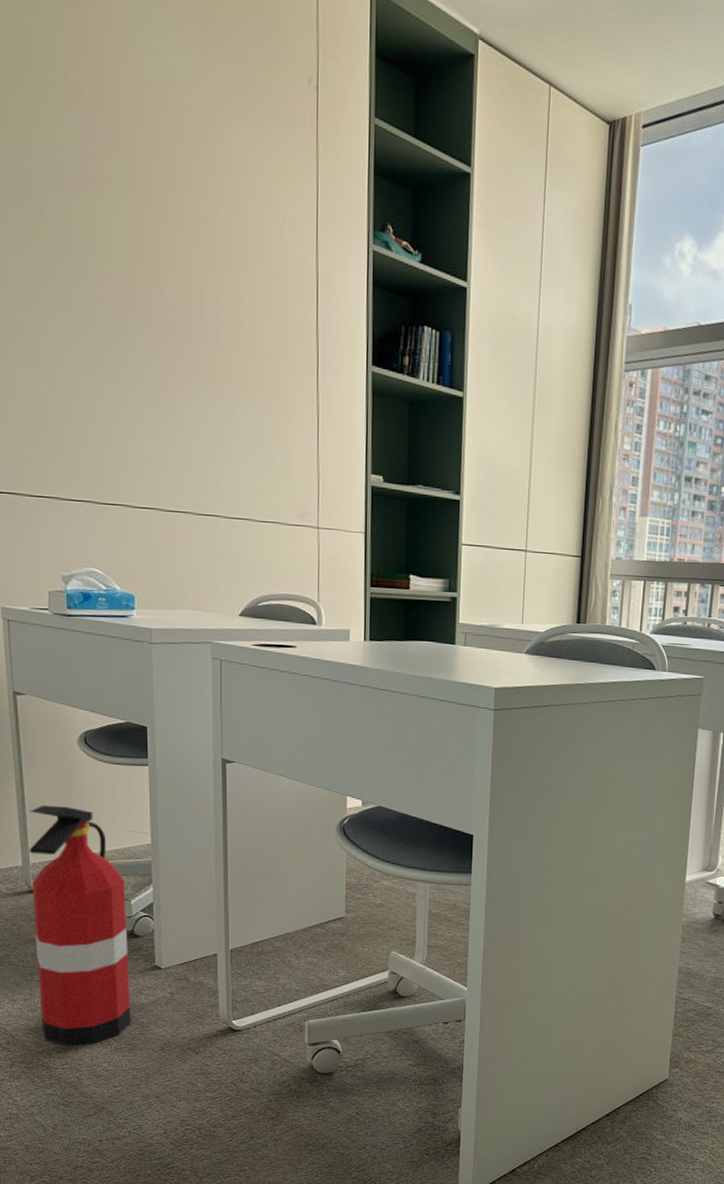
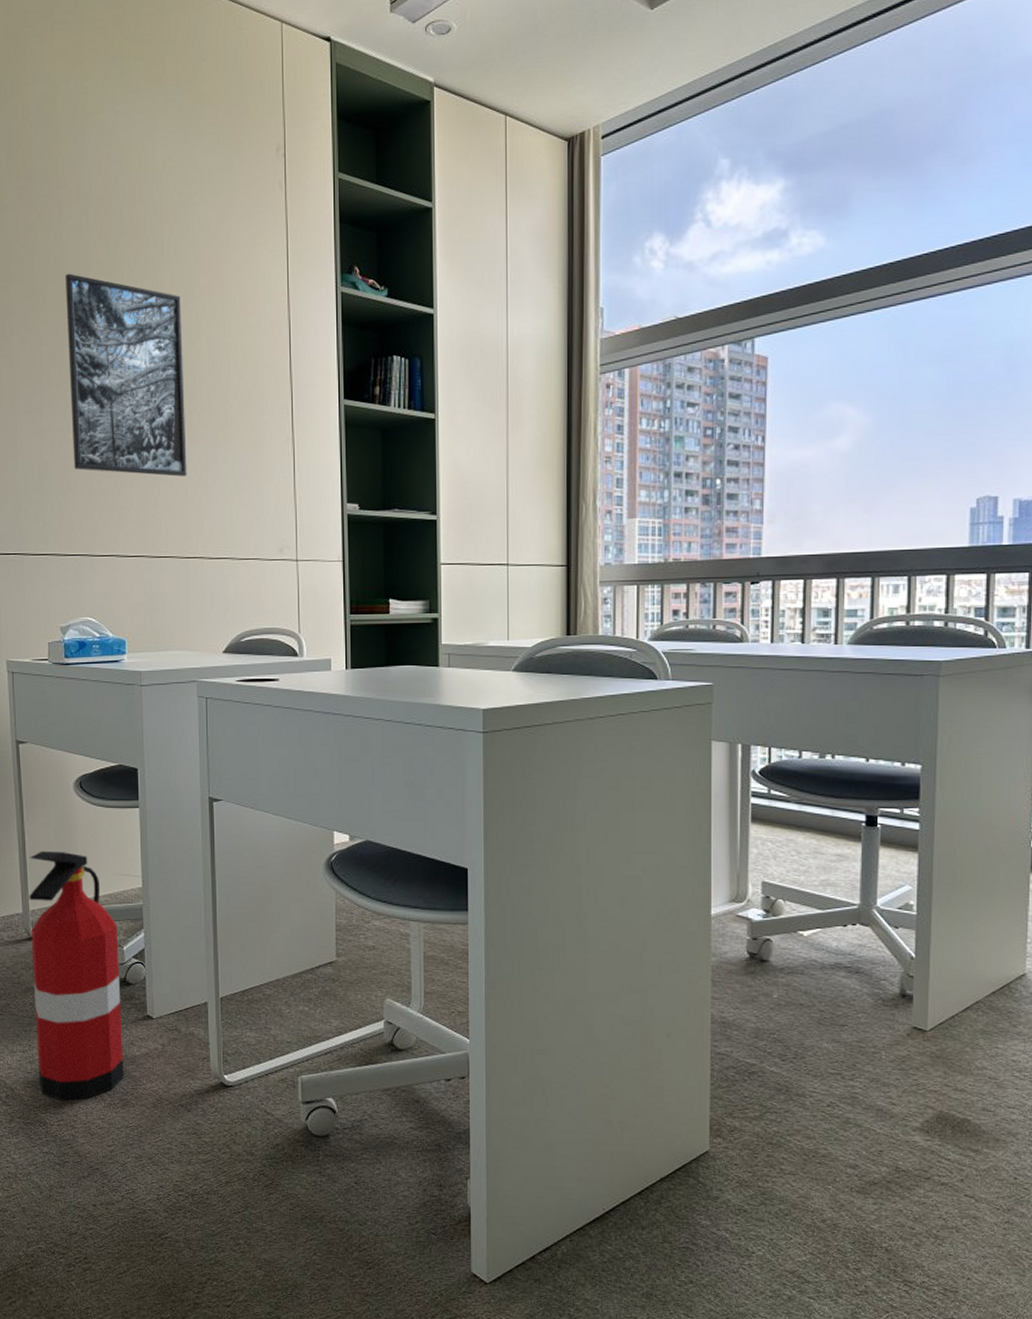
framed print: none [65,183,204,428] -> present [65,273,187,477]

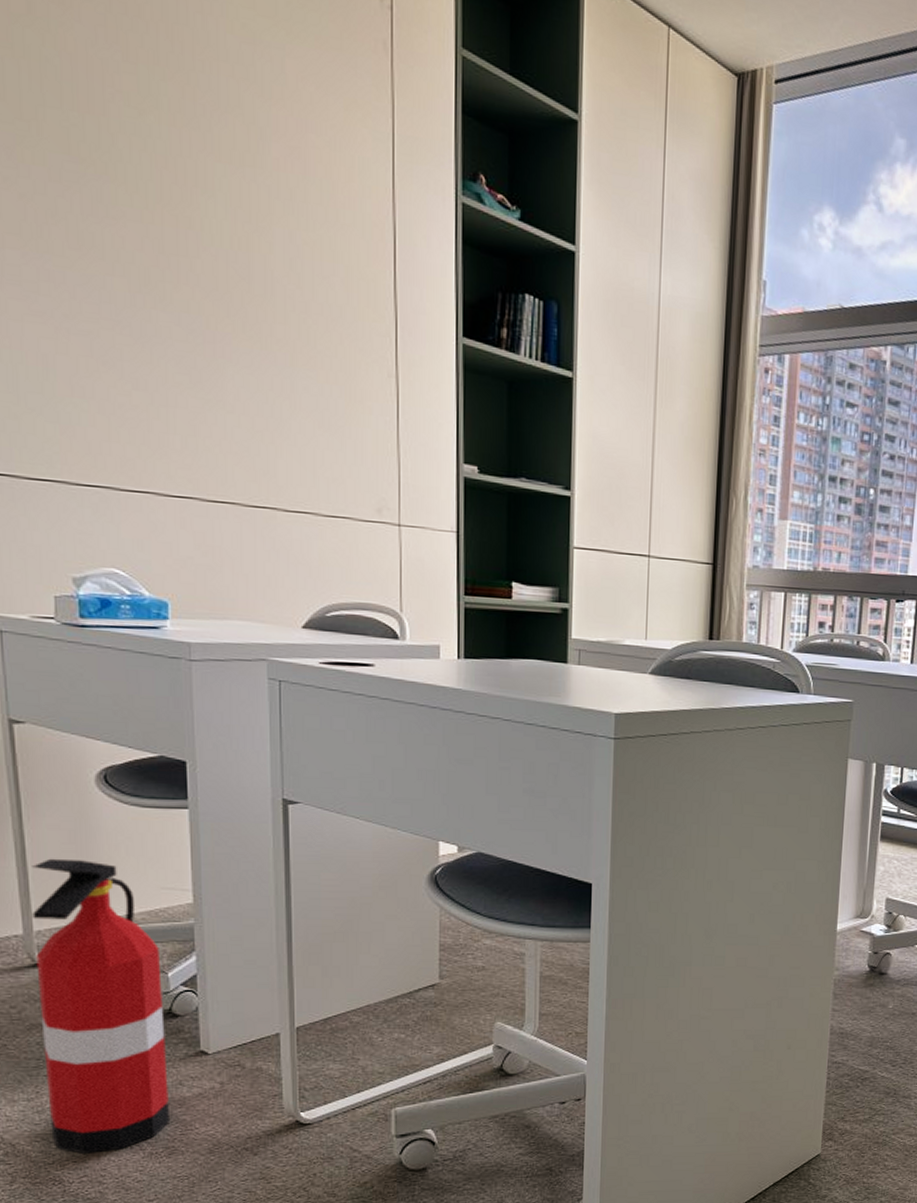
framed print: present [65,273,187,477] -> none [71,99,254,403]

